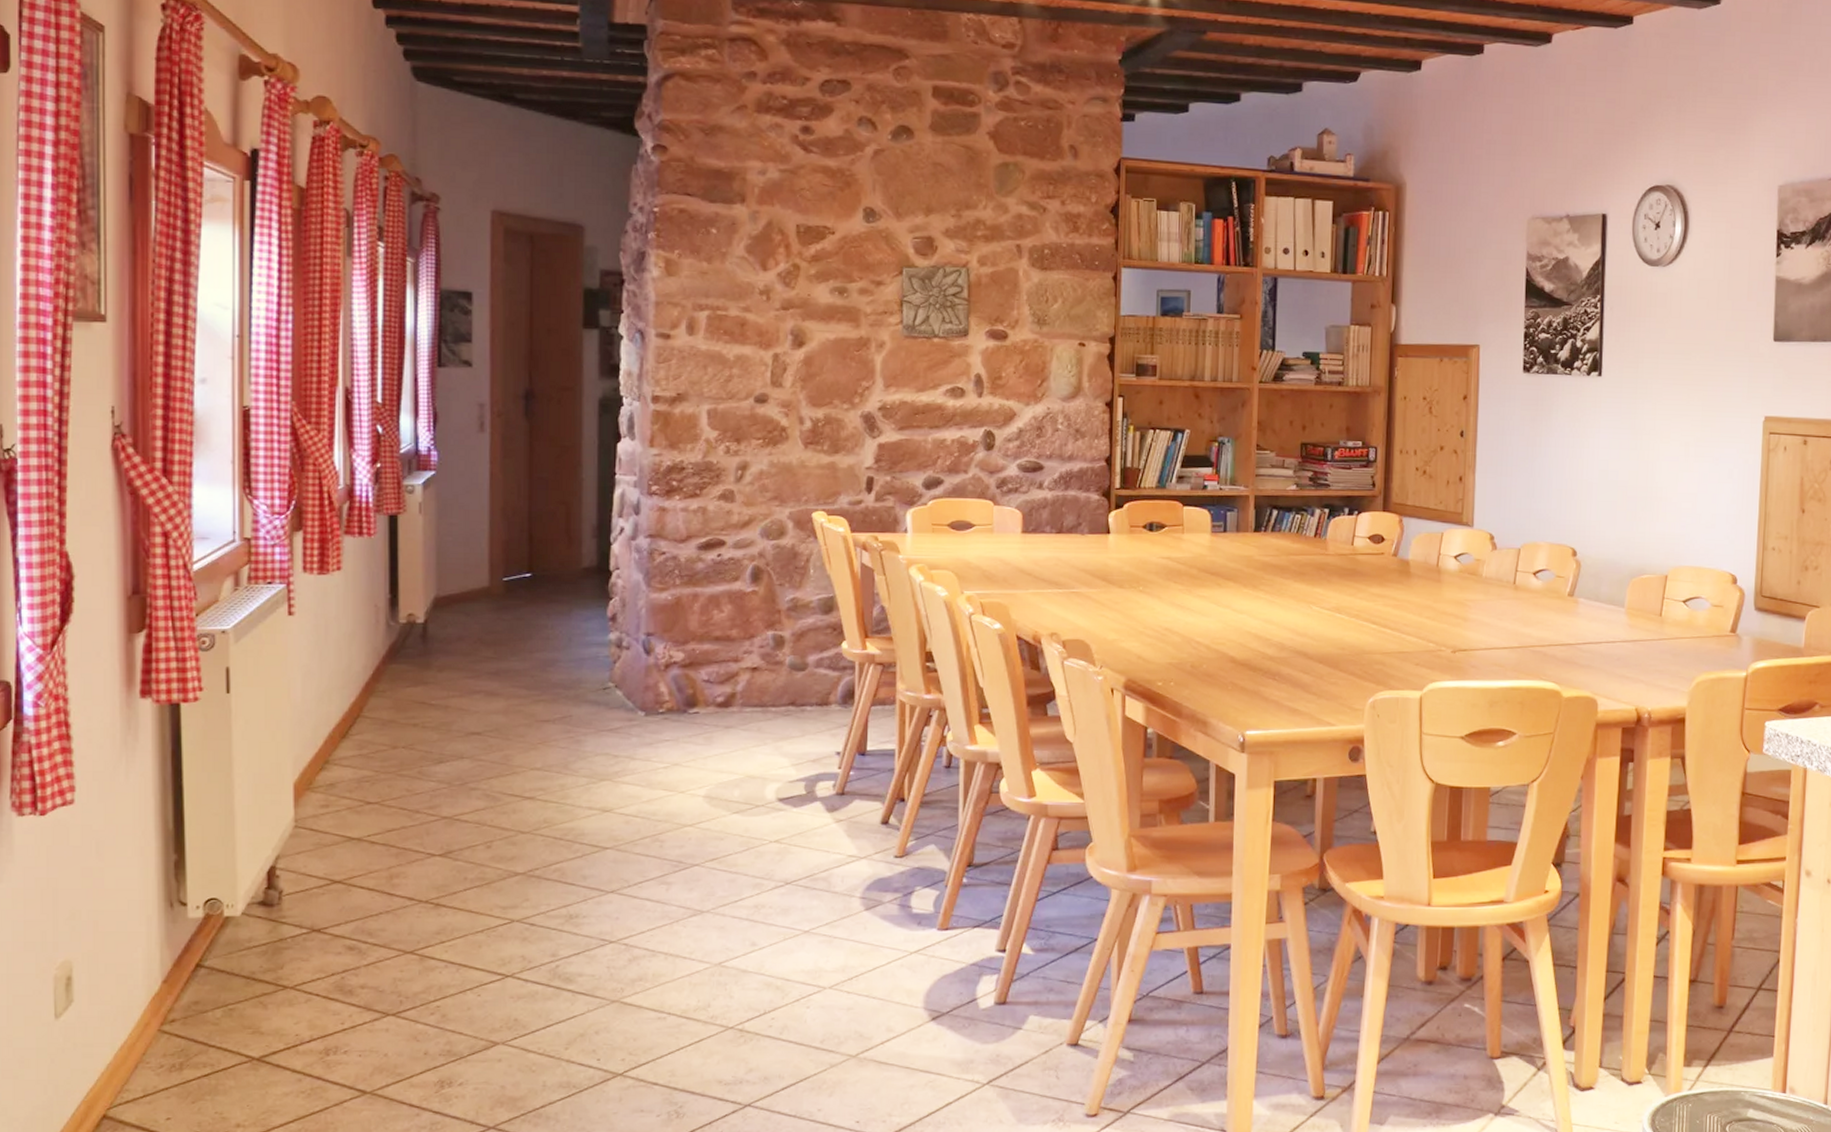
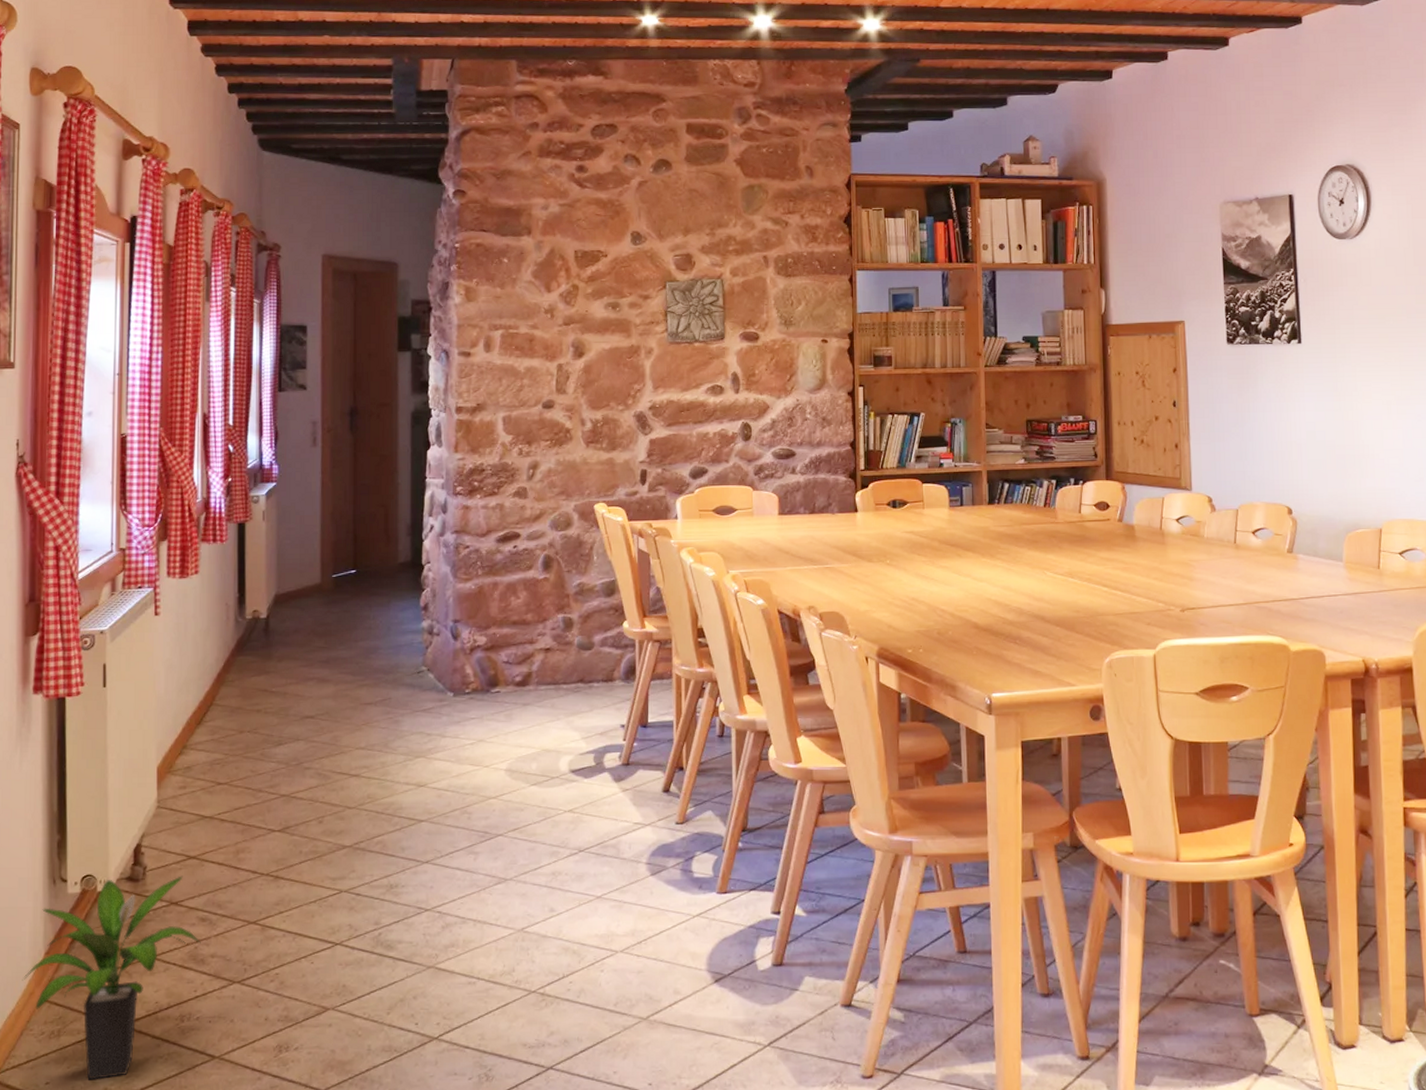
potted plant: none [135,901,349,1116] -> present [22,875,201,1080]

